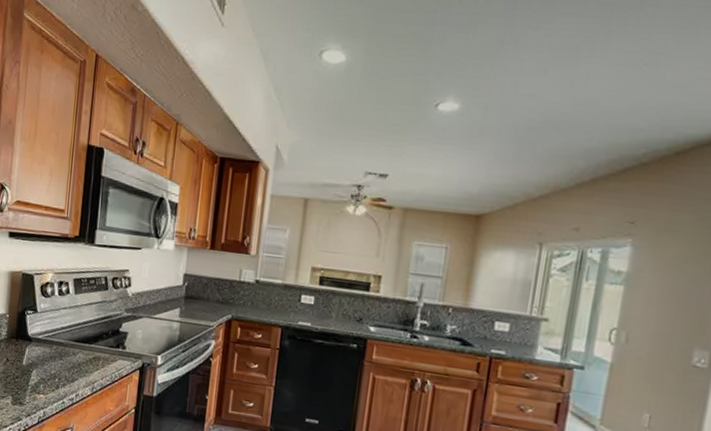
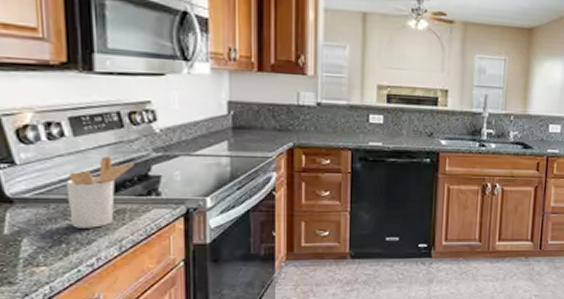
utensil holder: none [64,311,111,370] -> present [65,155,134,228]

